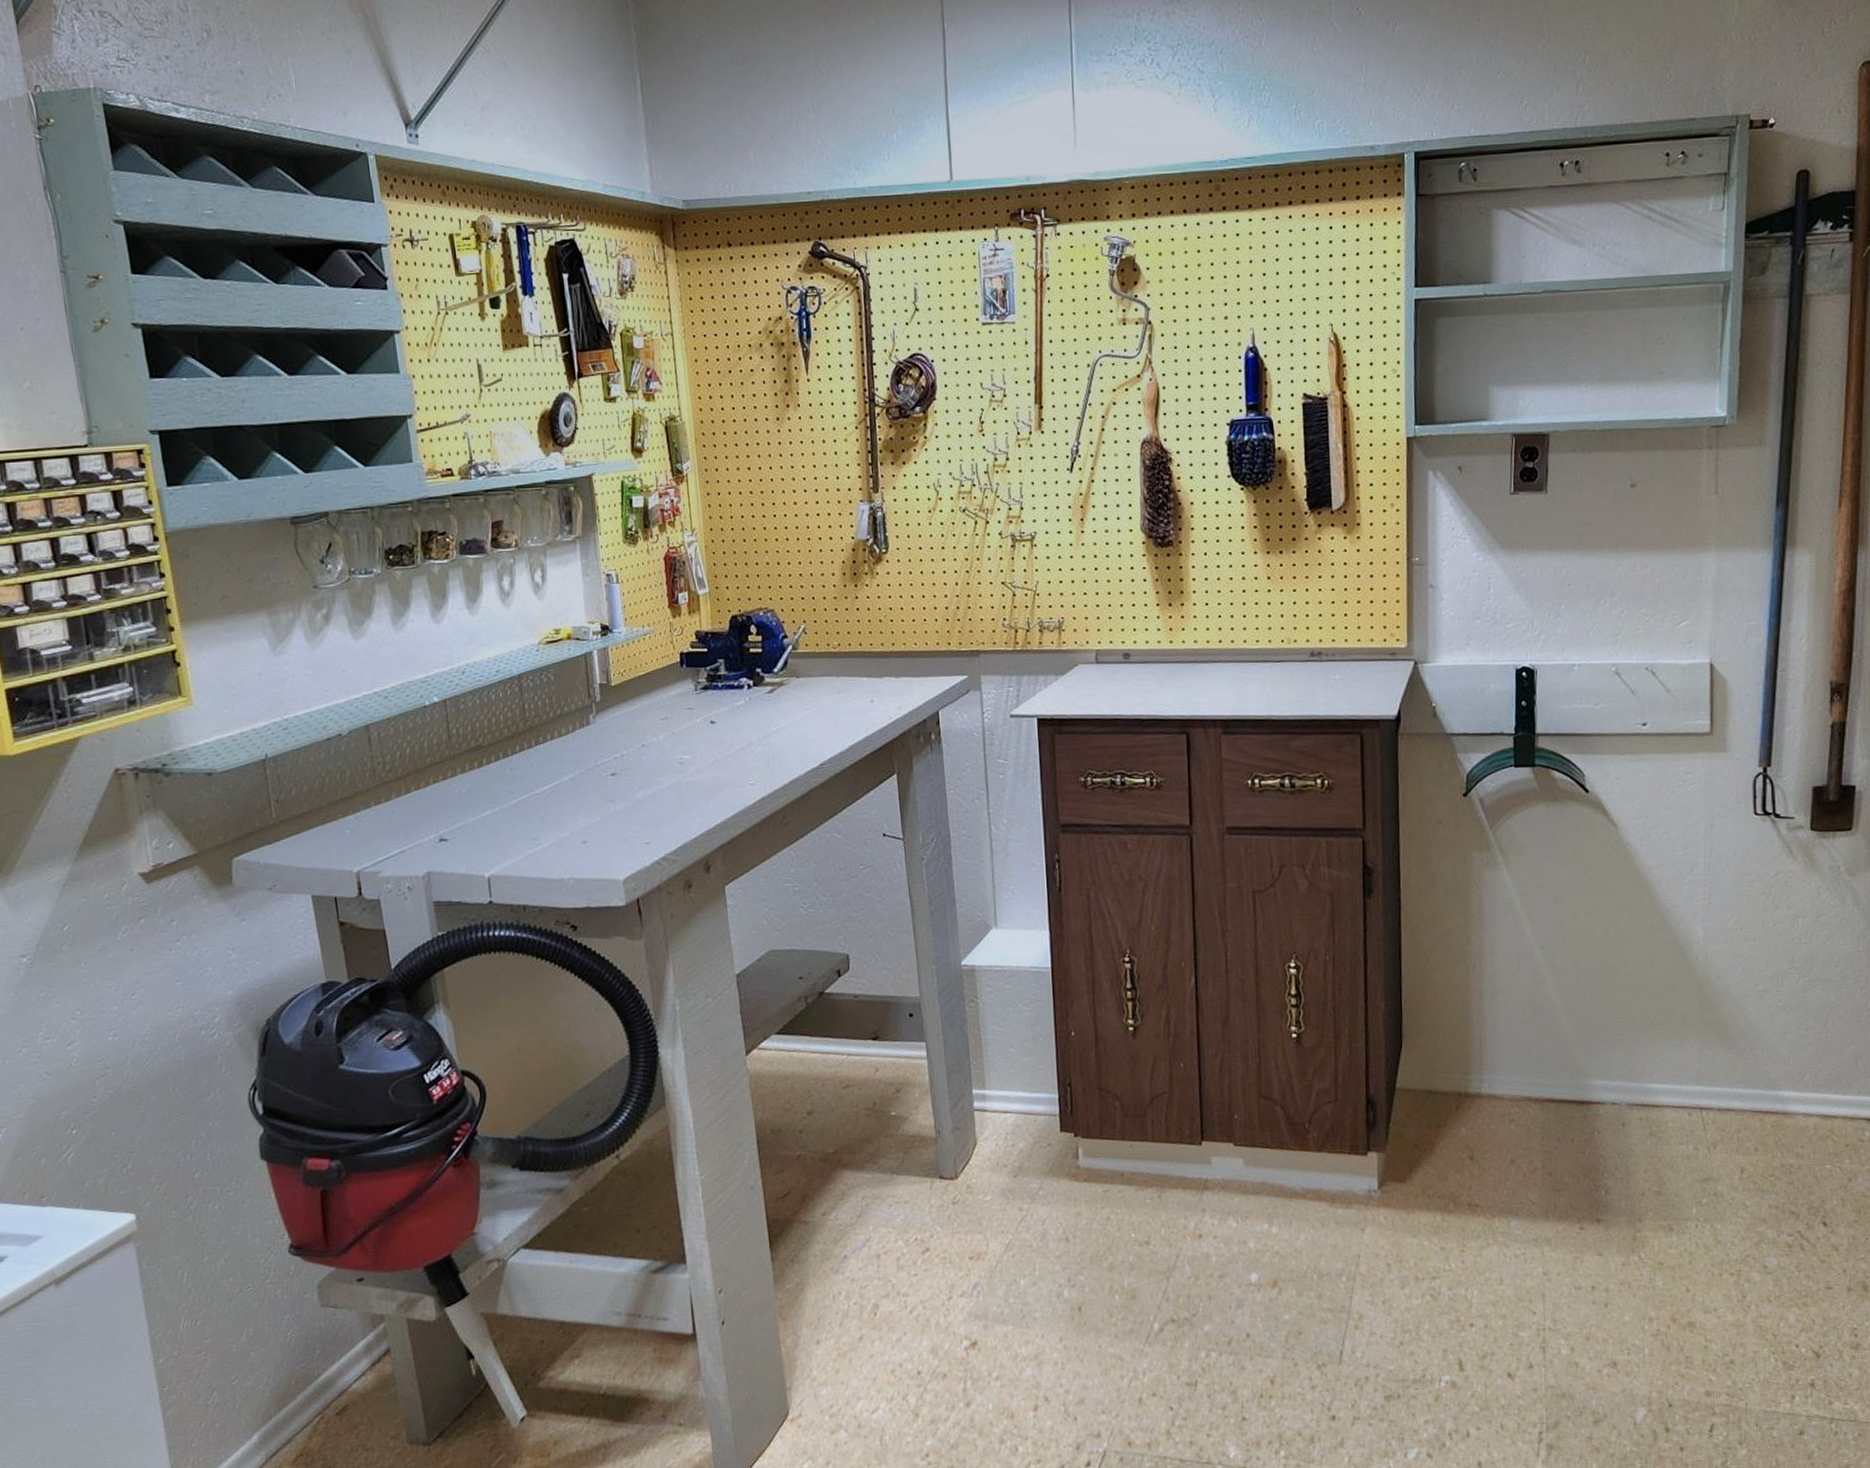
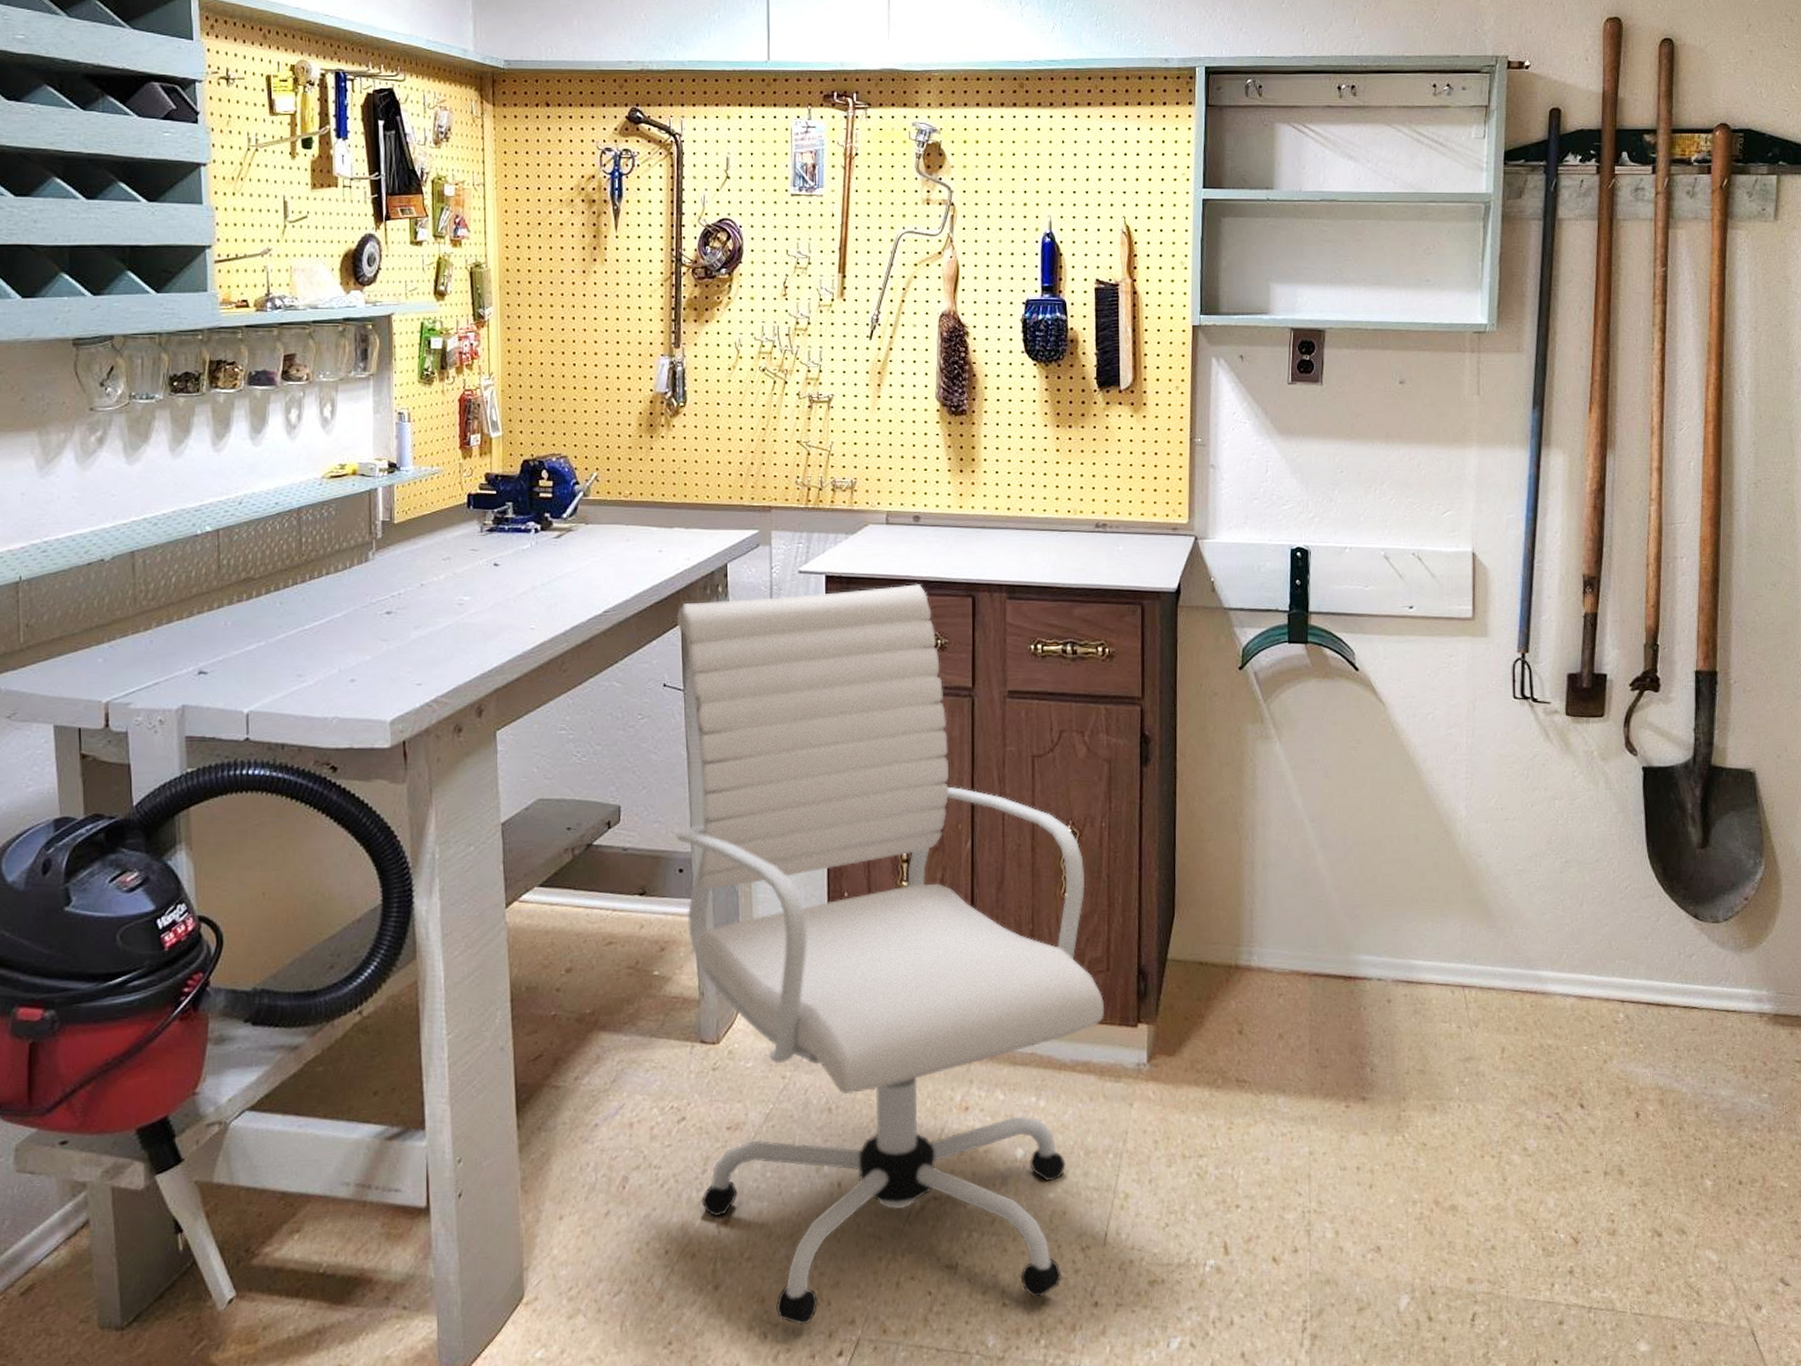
office chair: none [892,723,1334,1439] -> present [676,584,1105,1325]

